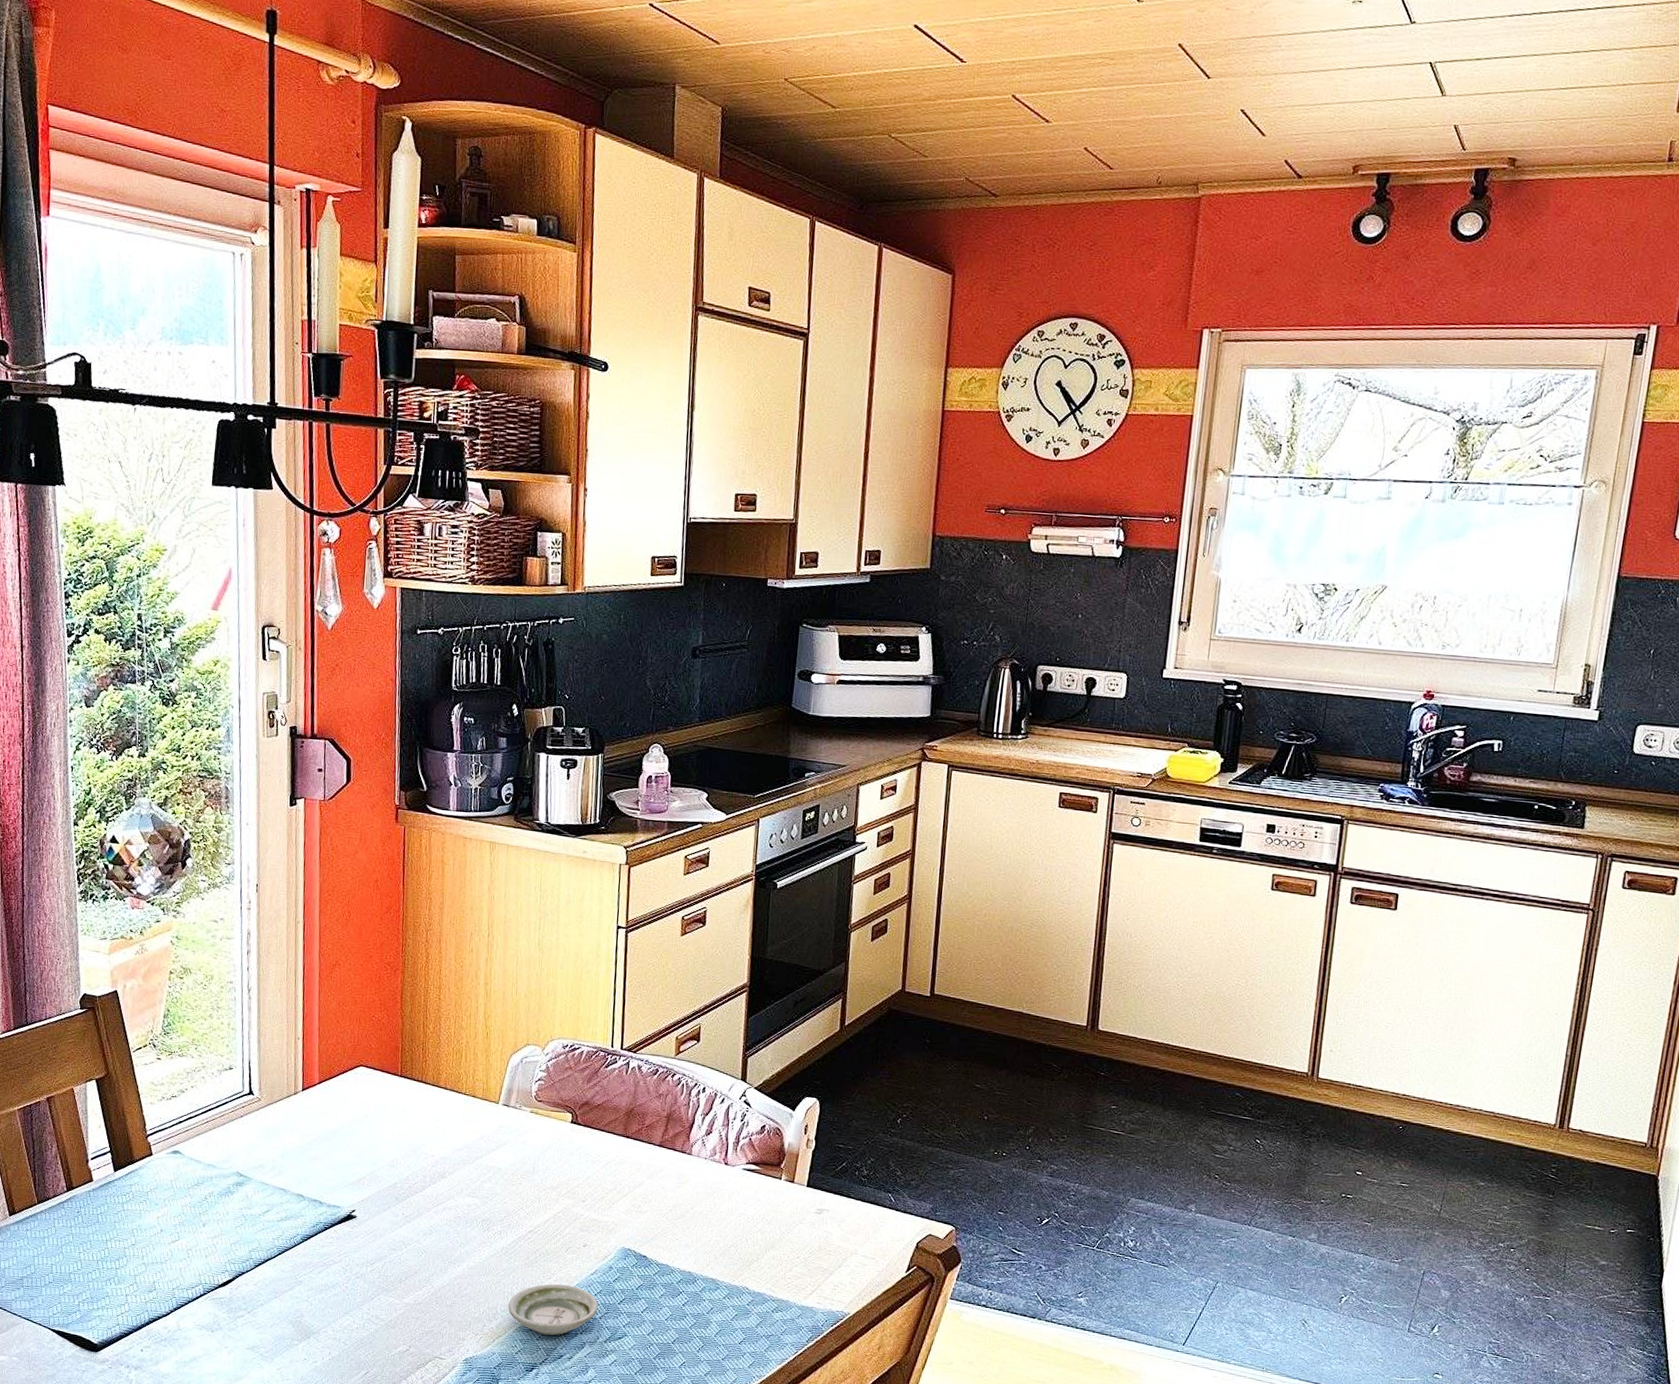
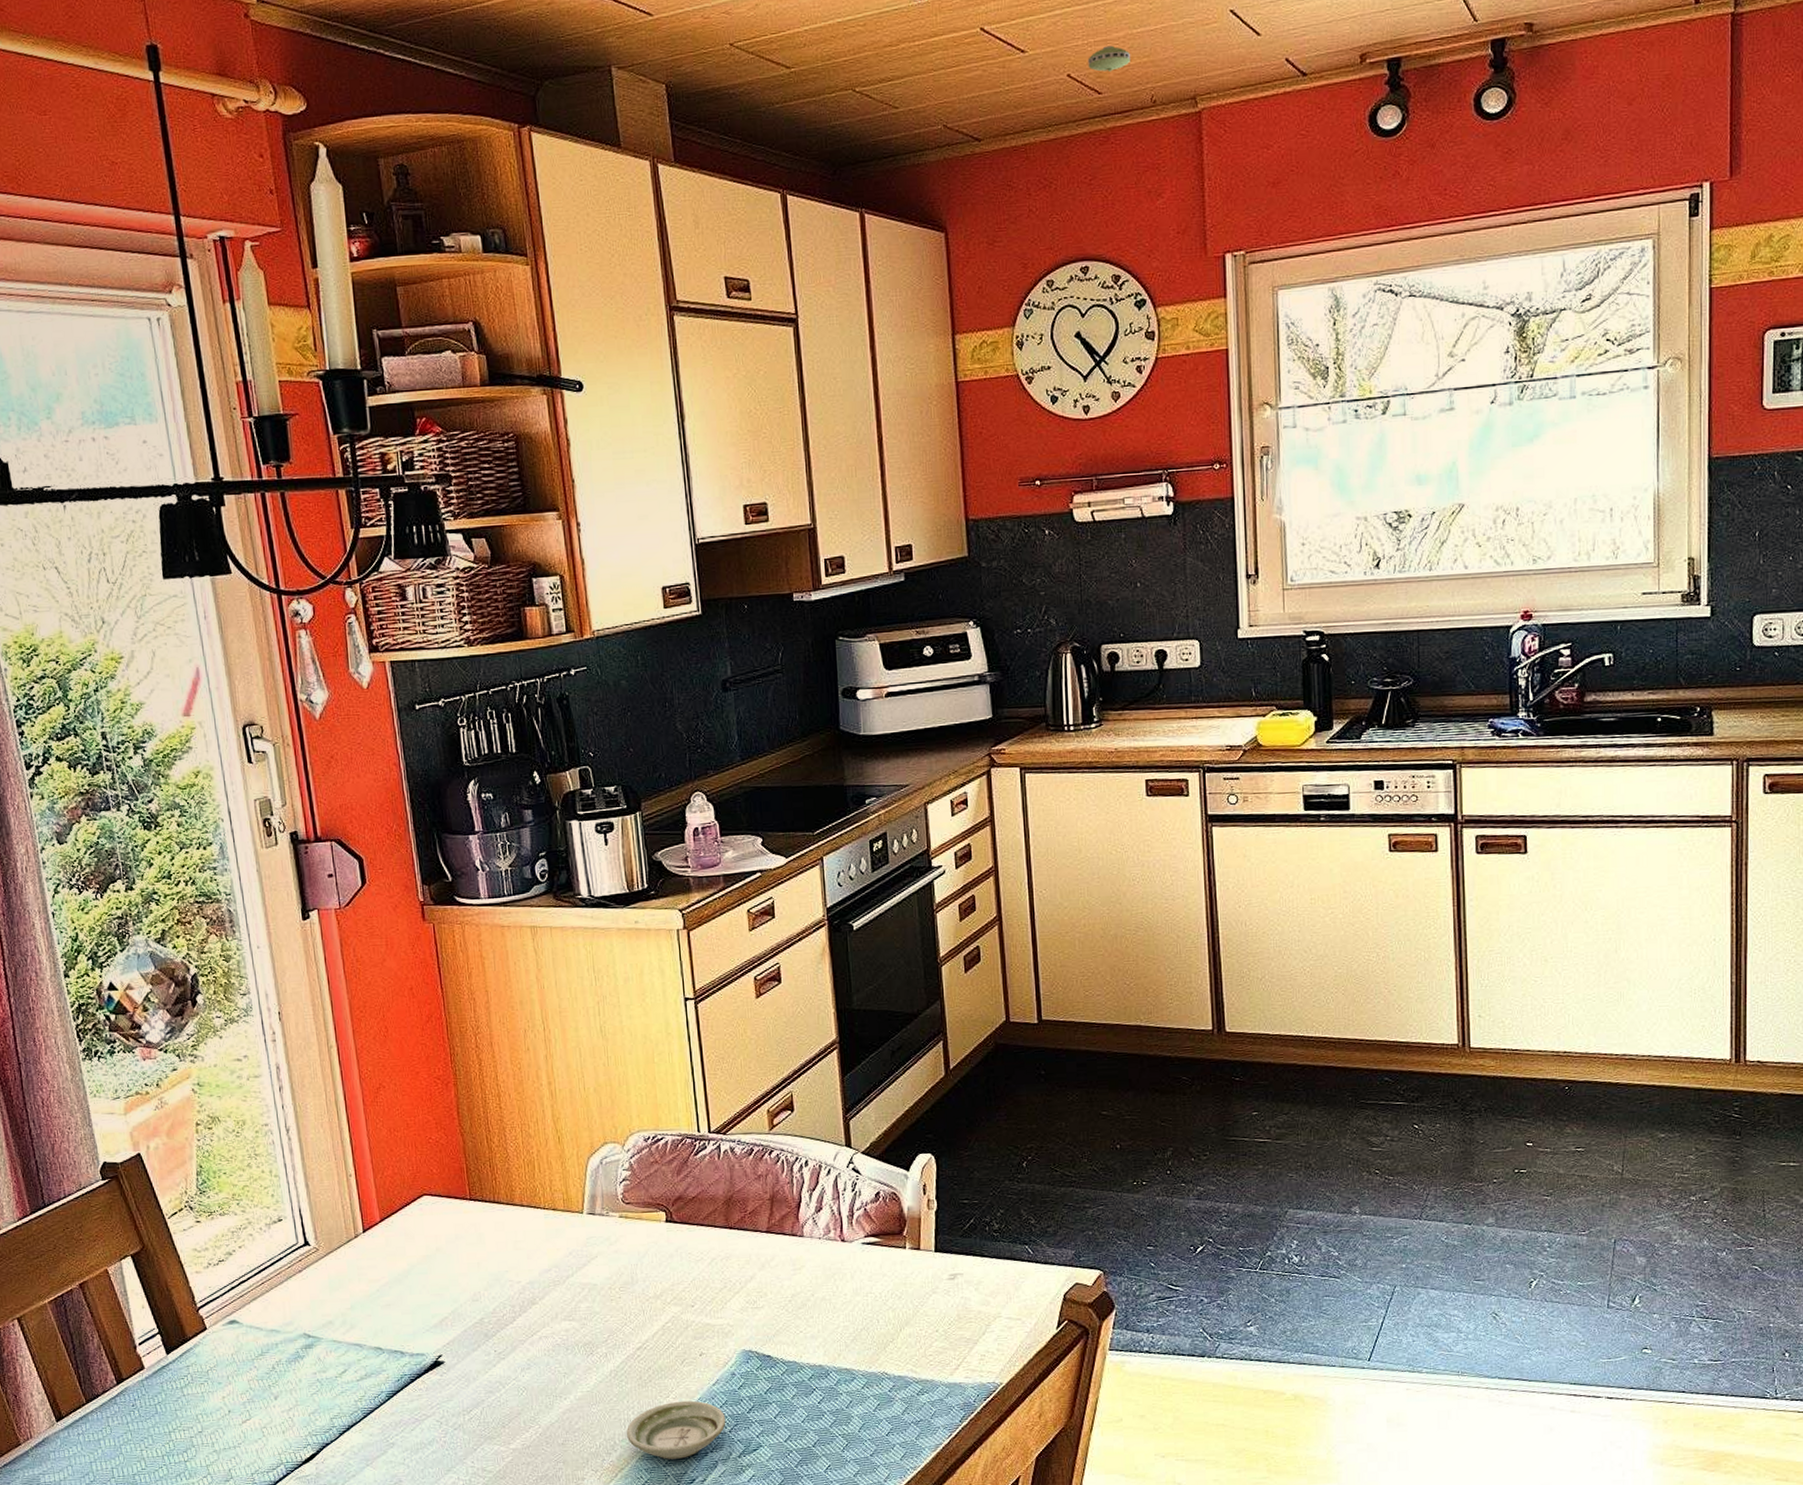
smoke detector: none [1104,126,1145,151] -> present [1087,45,1131,73]

